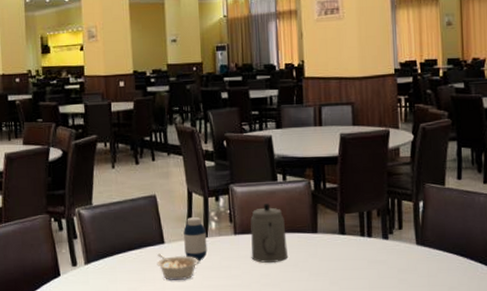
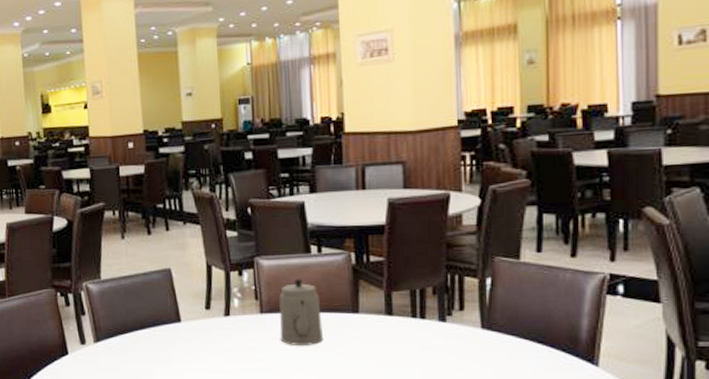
legume: present [157,253,198,281] -> none [172,332,219,363]
medicine bottle: present [183,217,208,261] -> none [202,293,230,342]

